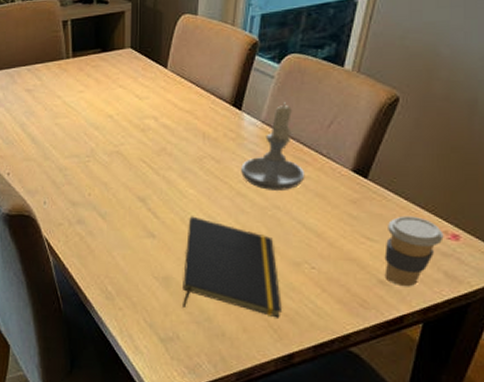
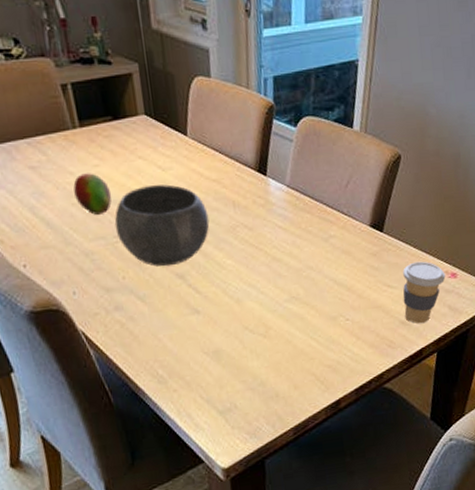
fruit: none [59,98,91,136] -> present [73,173,112,216]
bowl: none [89,112,177,189] -> present [114,184,210,267]
notepad: present [183,216,282,318] -> none [230,286,325,377]
candle: present [241,102,305,190] -> none [273,165,332,253]

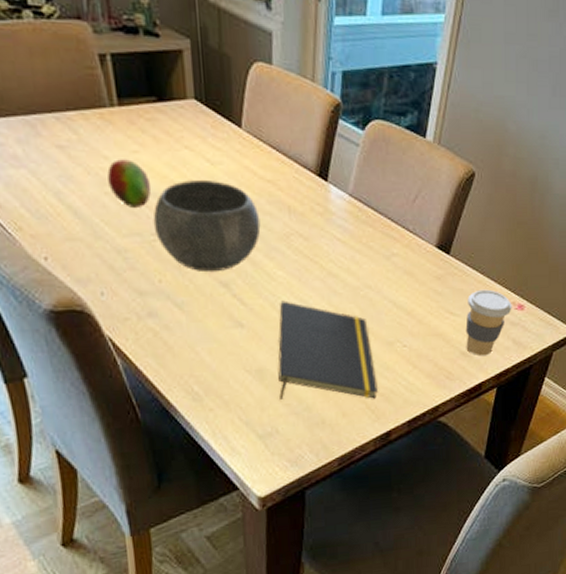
notepad: none [230,286,325,377] -> present [278,300,378,400]

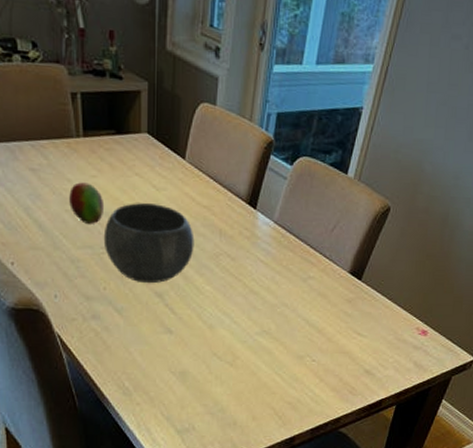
notepad: present [278,300,378,400] -> none [198,312,286,406]
coffee cup: present [465,289,512,356] -> none [370,314,416,375]

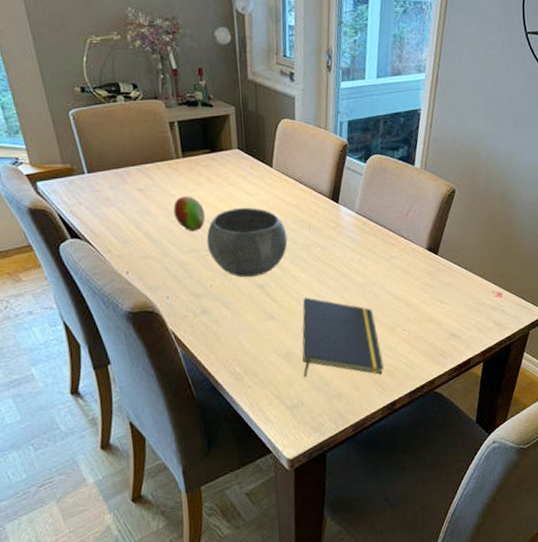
notepad: none [198,312,286,406] -> present [302,297,383,377]

